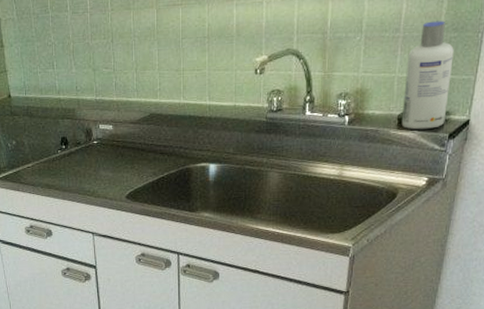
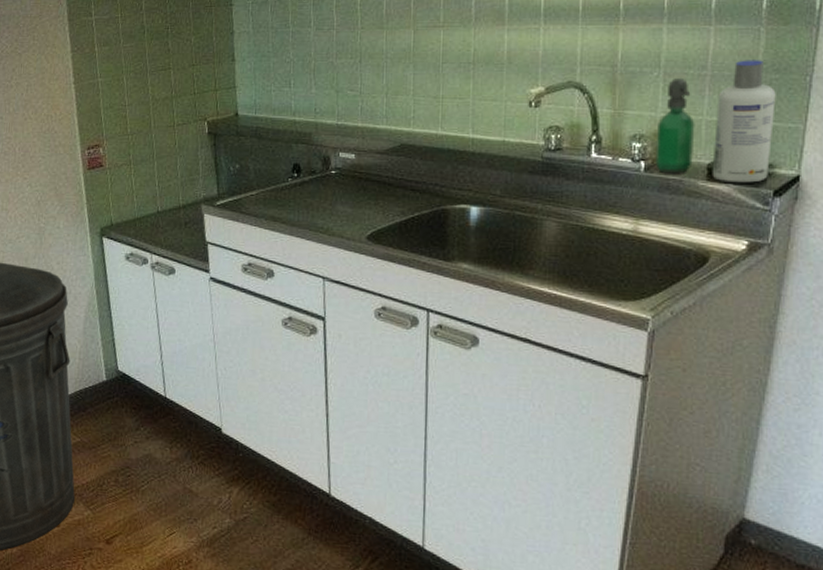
soap dispenser: none [357,40,389,126] -> present [655,77,695,174]

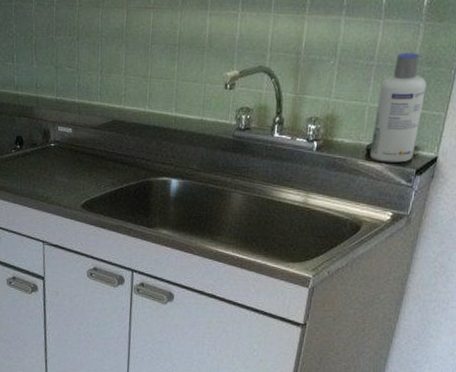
soap dispenser: present [655,77,695,174] -> none [325,66,360,154]

